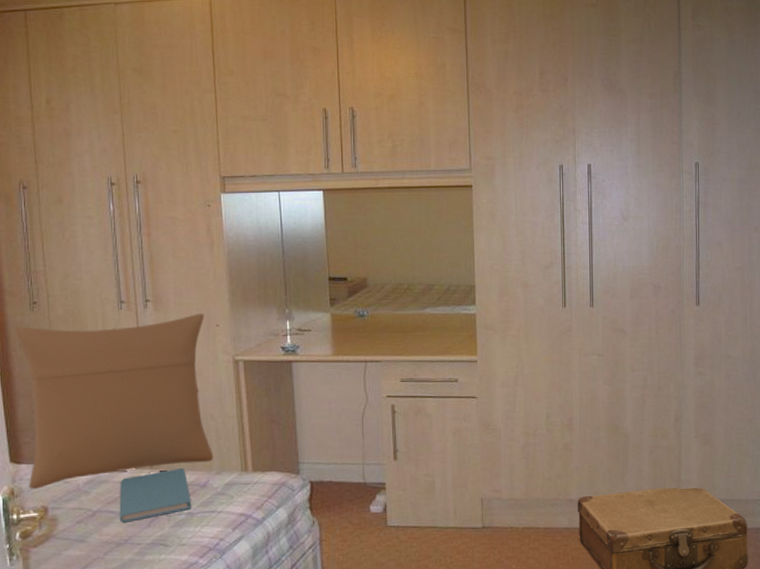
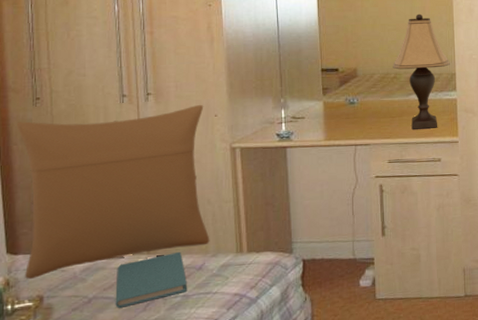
lamp: none [406,218,469,346] -> present [393,14,450,129]

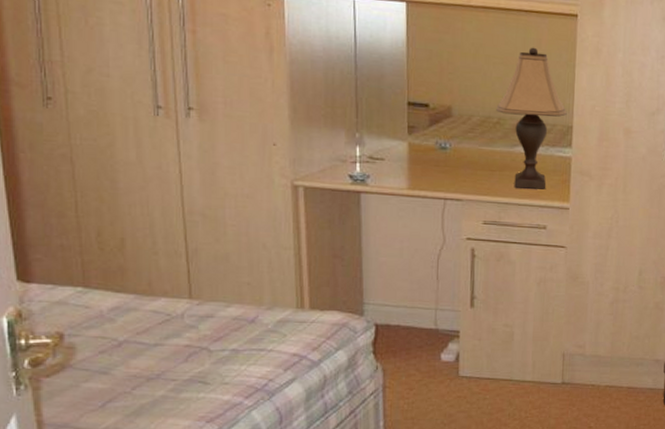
pillow: present [16,104,210,279] -> none [23,124,265,312]
book: present [115,251,188,308] -> none [151,299,238,356]

